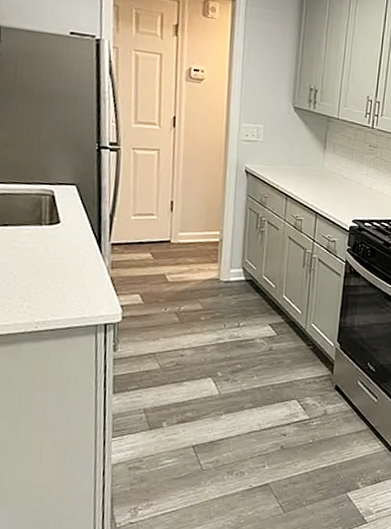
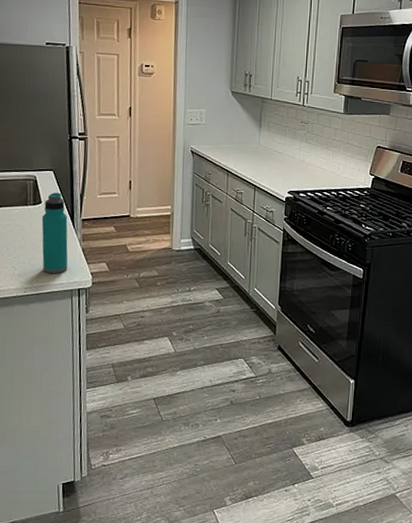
water bottle: none [59,211,93,306] -> present [41,192,68,273]

